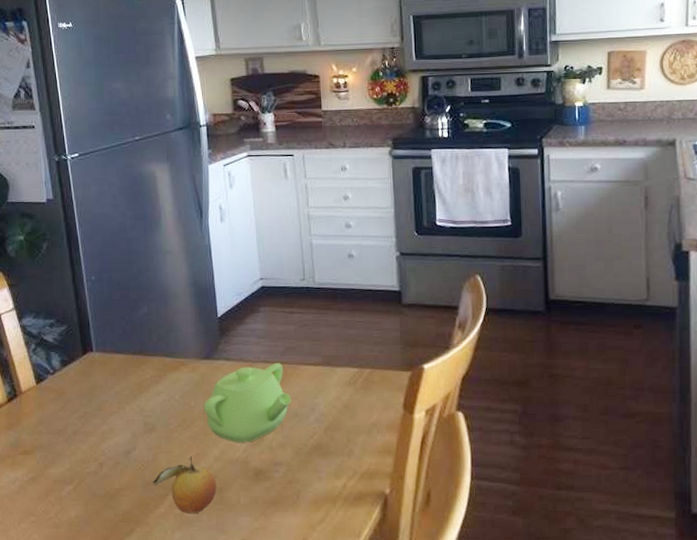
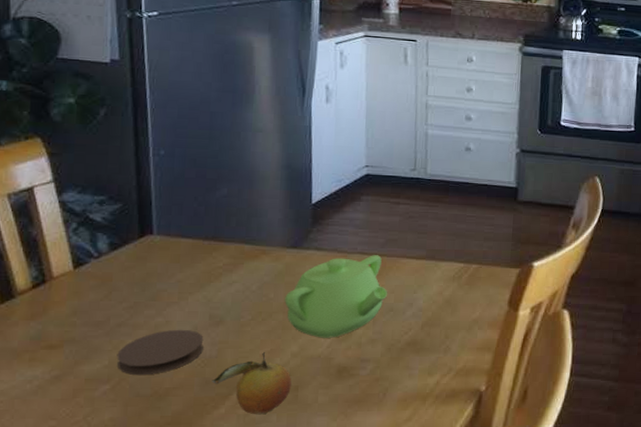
coaster: none [75,436,142,478] -> present [117,329,204,376]

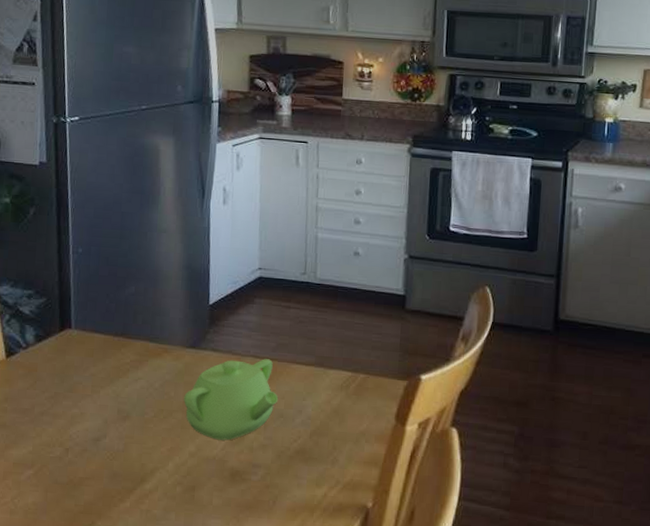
coaster: present [117,329,204,376] -> none [39,421,113,464]
fruit: present [212,351,292,415] -> none [119,449,189,512]

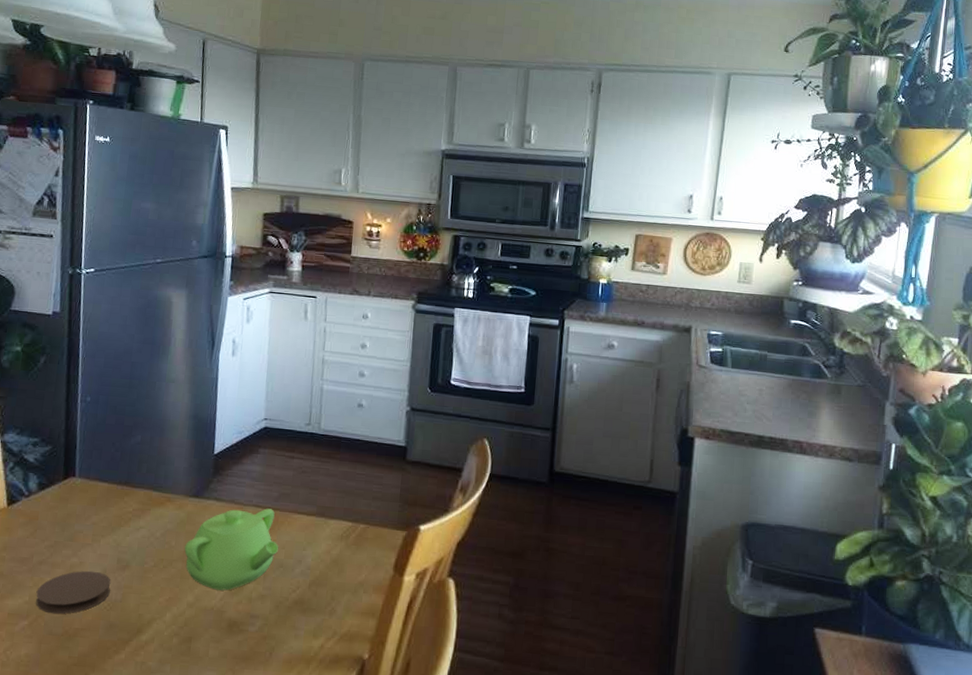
coaster: none [39,421,113,464] -> present [36,570,111,614]

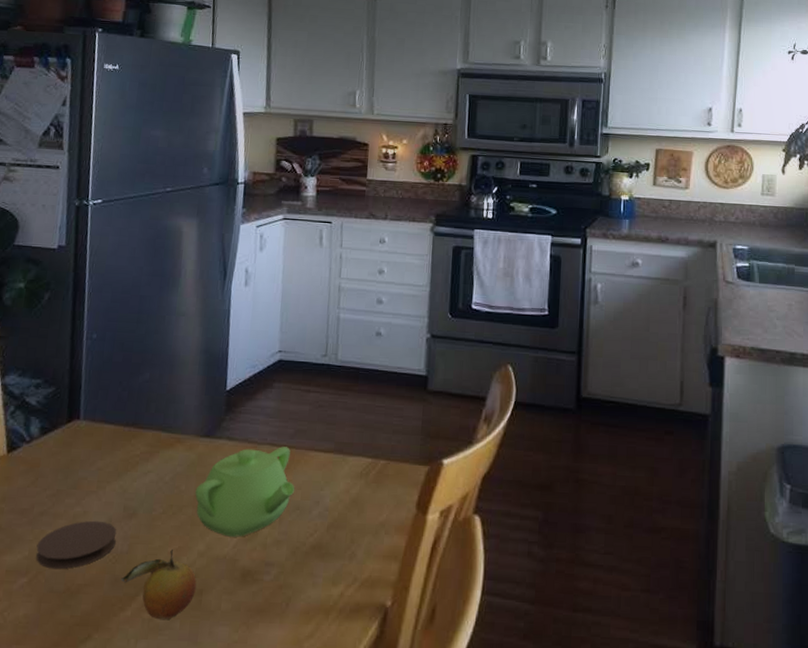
fruit: none [115,599,186,664] -> present [121,548,197,620]

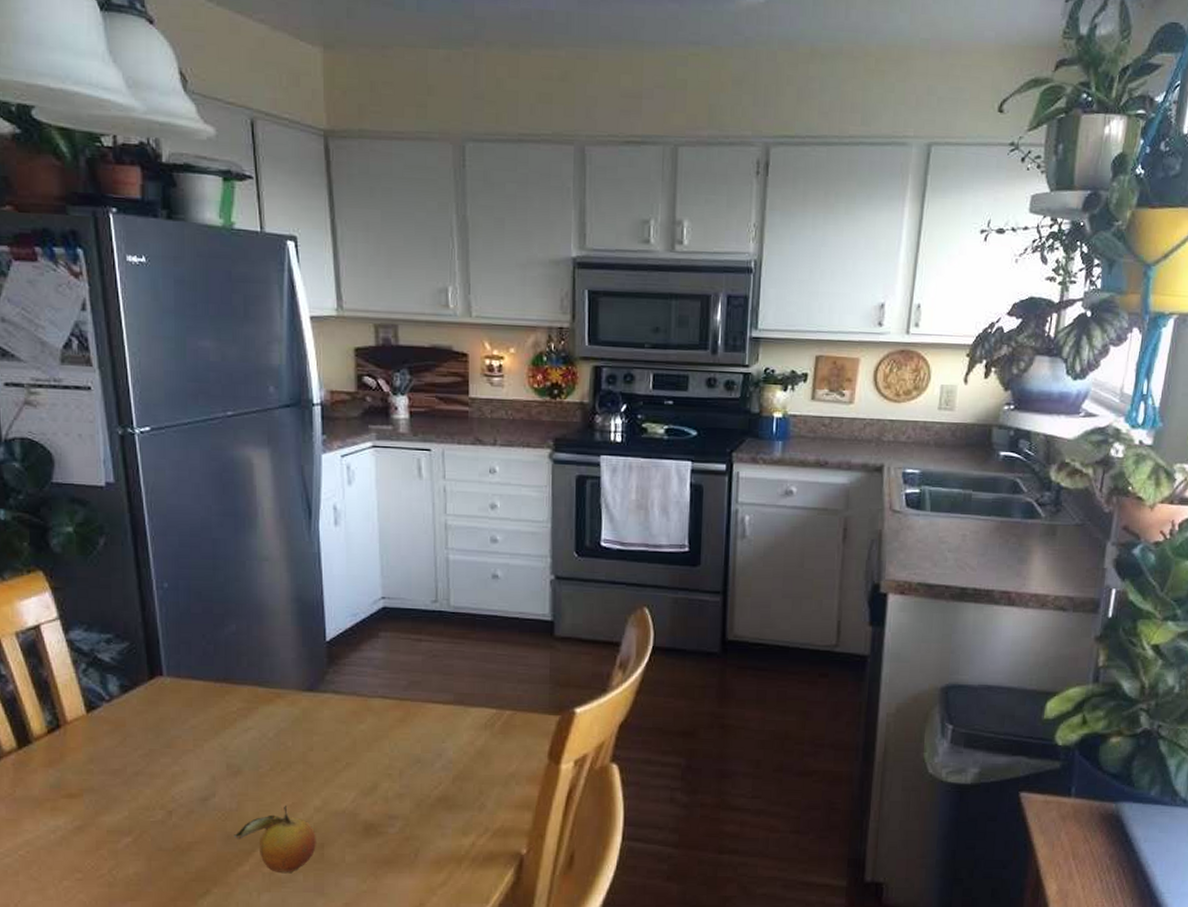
coaster: present [36,520,117,570] -> none [136,779,223,828]
teapot: present [195,446,295,537] -> none [304,699,414,792]

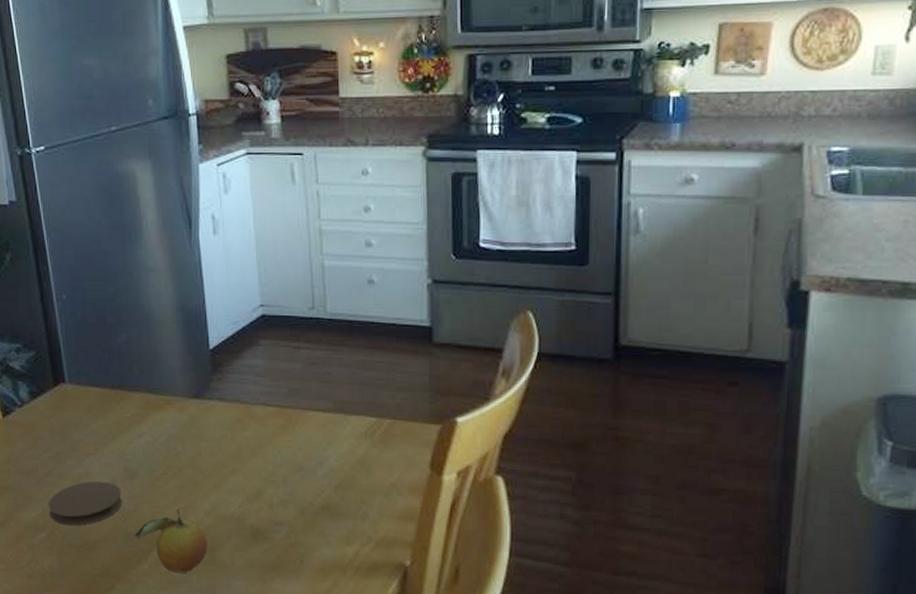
coaster: none [136,779,223,828] -> present [48,481,122,526]

